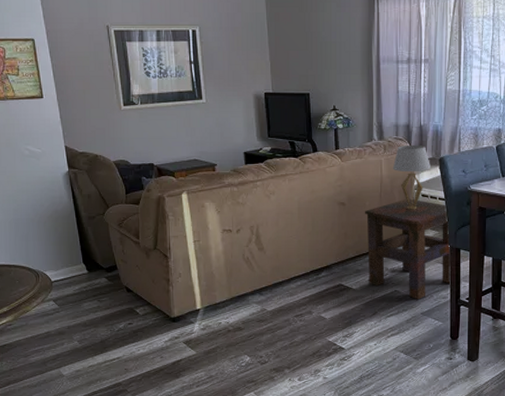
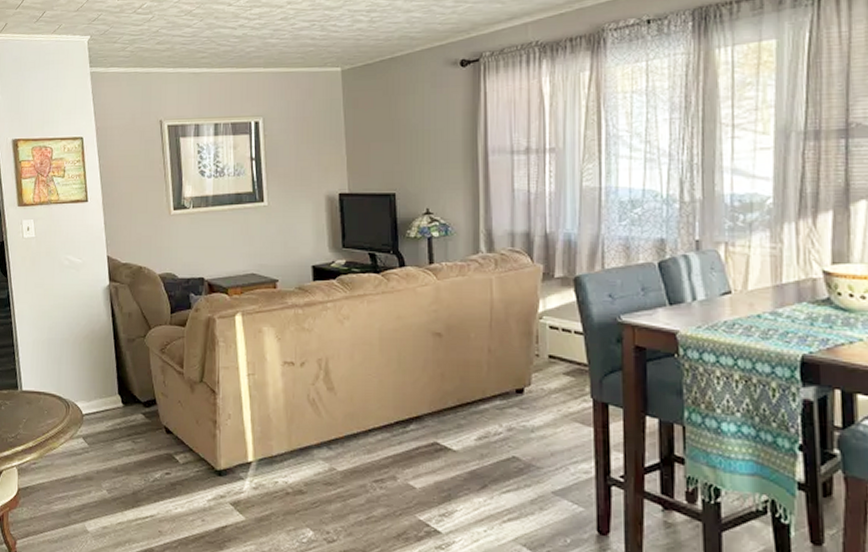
side table: present [364,198,450,300] -> none [468,330,594,473]
table lamp: present [393,144,430,210] -> none [508,258,561,347]

